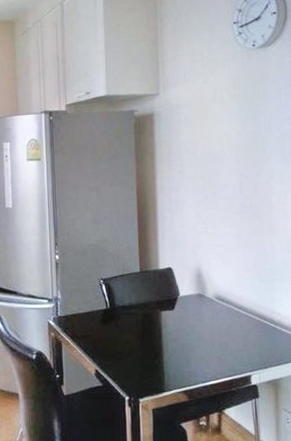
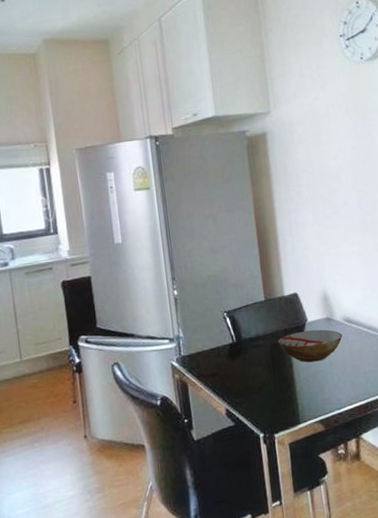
bowl: none [150,304,213,335] -> present [278,329,343,363]

